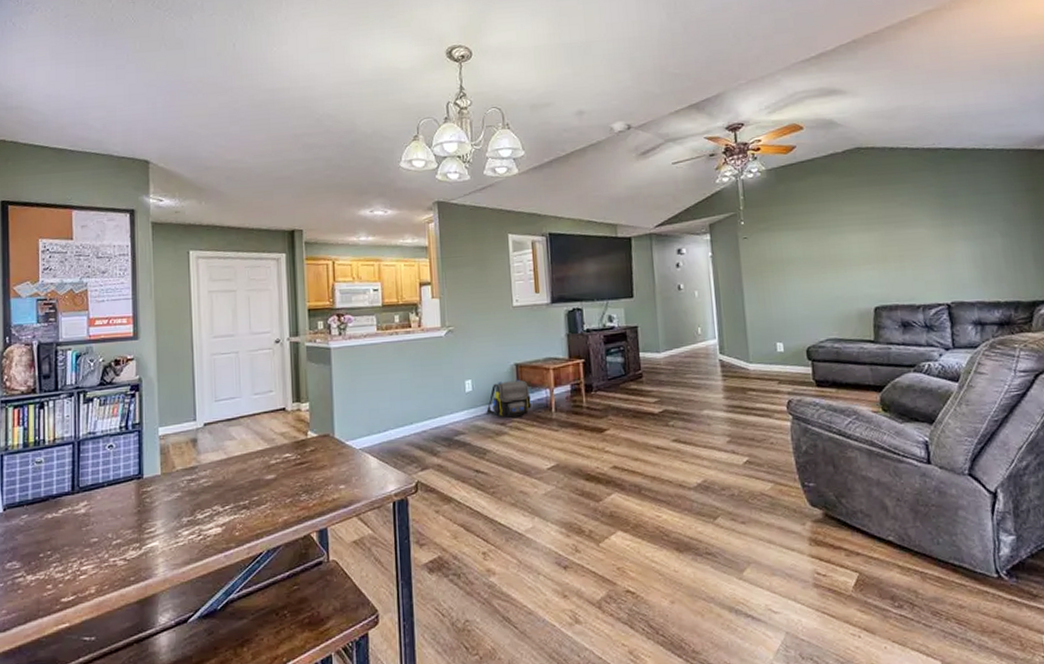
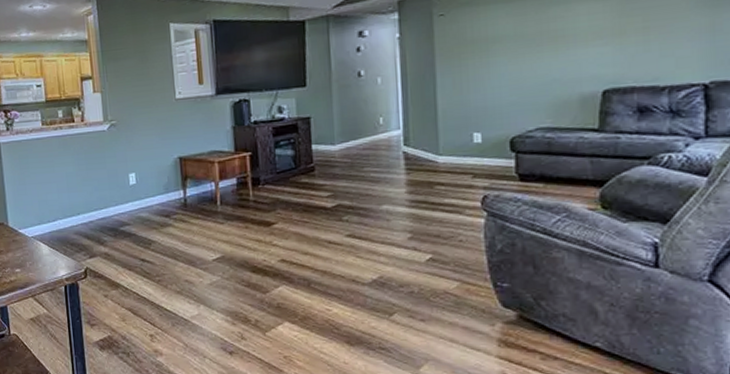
shoulder bag: present [486,379,531,418] -> none [150,172,196,210]

